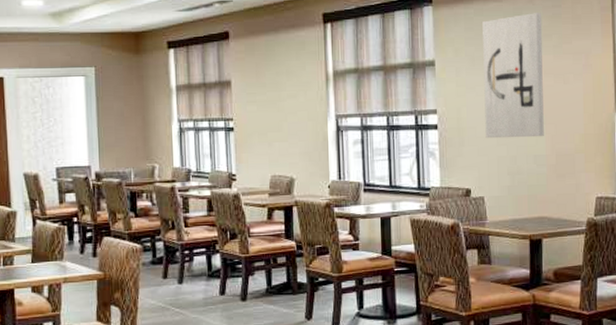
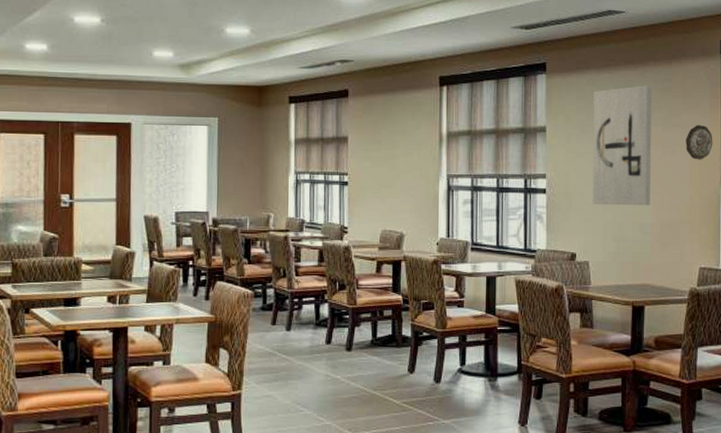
decorative plate: none [578,50,606,88] -> present [686,124,713,160]

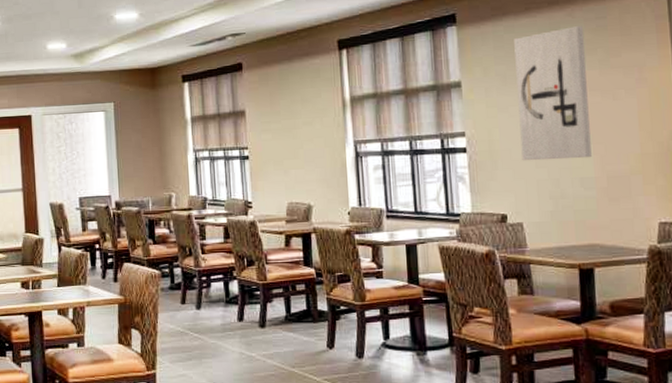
decorative plate: present [686,124,713,160] -> none [629,63,664,103]

